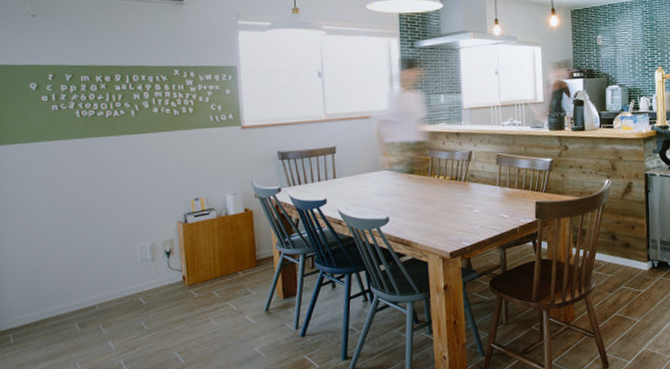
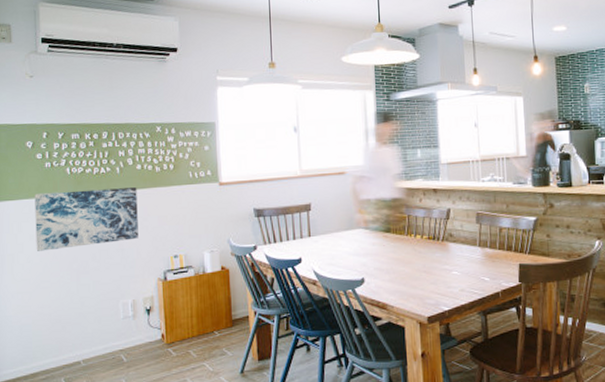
wall art: none [40,131,156,196] -> present [35,187,139,251]

